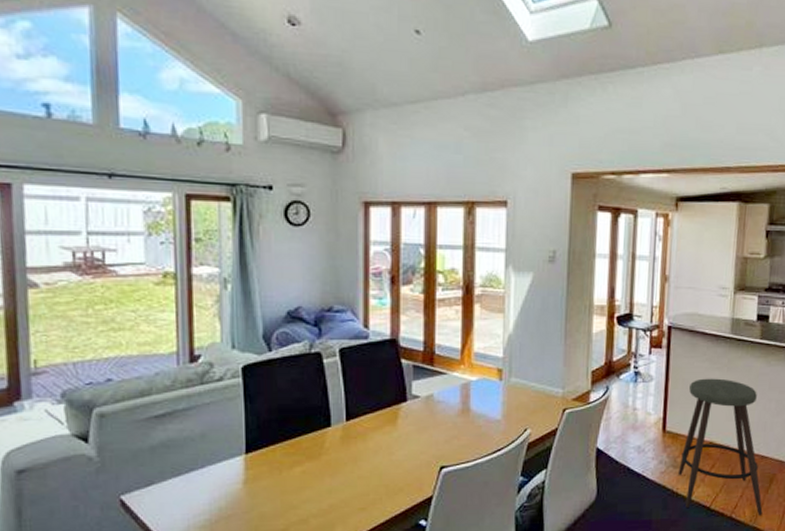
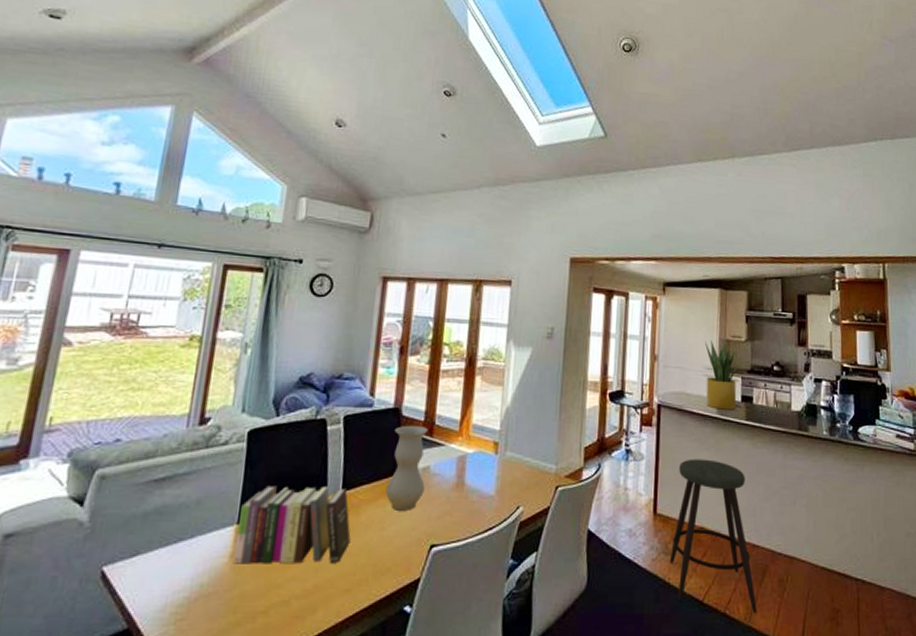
books: none [246,417,360,490] -> present [233,485,351,564]
vase: none [390,355,430,437] -> present [385,425,429,511]
planter: none [719,256,760,329] -> present [704,339,742,410]

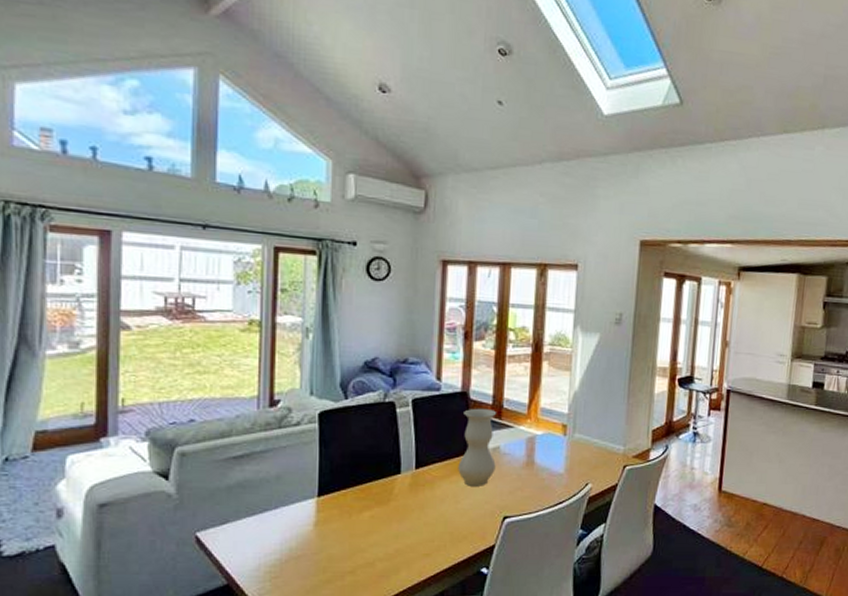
books: present [233,485,351,564] -> none [317,463,427,532]
bar stool: present [669,459,757,612] -> none [732,441,813,576]
planter: present [704,339,742,410] -> none [776,325,816,396]

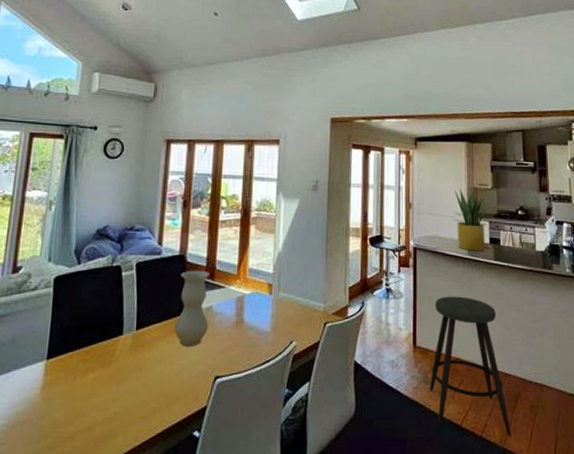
bar stool: none [732,441,813,576] -> present [429,296,511,436]
planter: none [776,325,816,396] -> present [454,187,489,251]

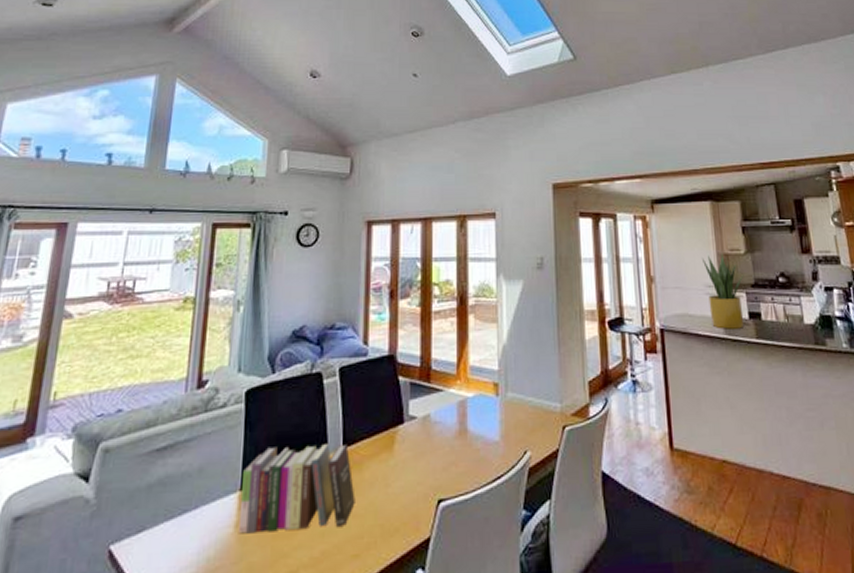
books: none [44,325,145,395] -> present [238,443,355,534]
vase: present [174,270,210,346] -> none [387,371,427,465]
bar stool: present [429,296,511,436] -> none [691,384,798,554]

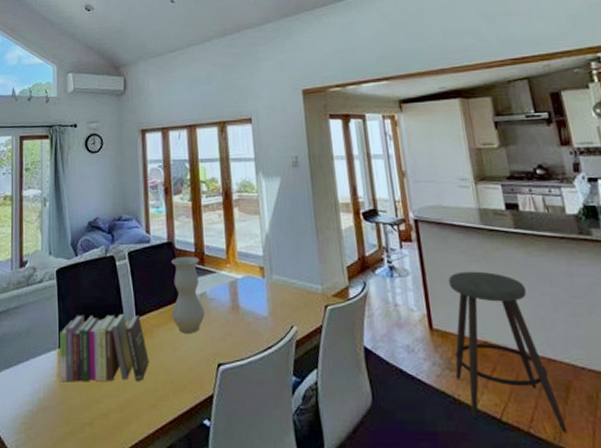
vase: none [387,371,427,465] -> present [171,256,205,333]
bar stool: none [691,384,798,554] -> present [449,271,567,432]
planter: present [701,253,744,329] -> none [453,147,500,220]

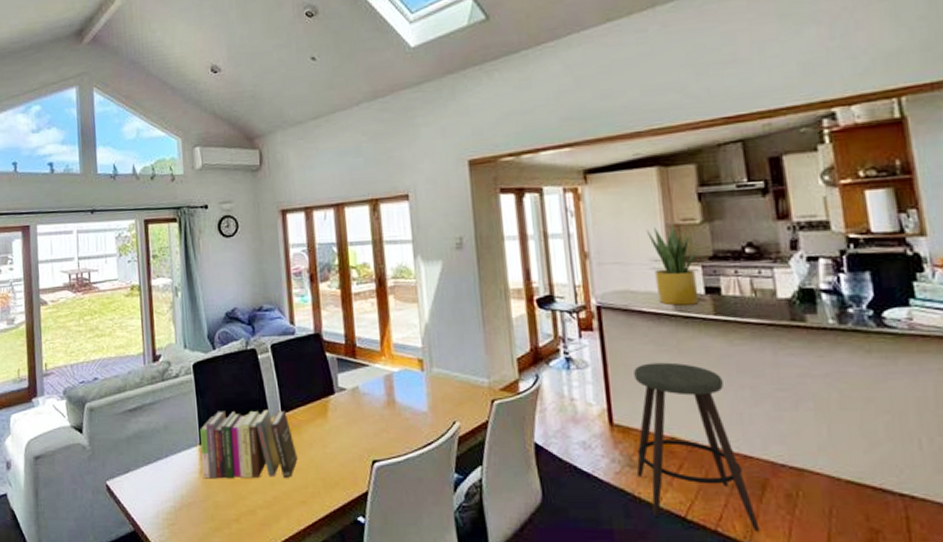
vase: present [171,256,205,333] -> none [319,348,358,429]
planter: none [453,147,500,220] -> present [646,223,700,306]

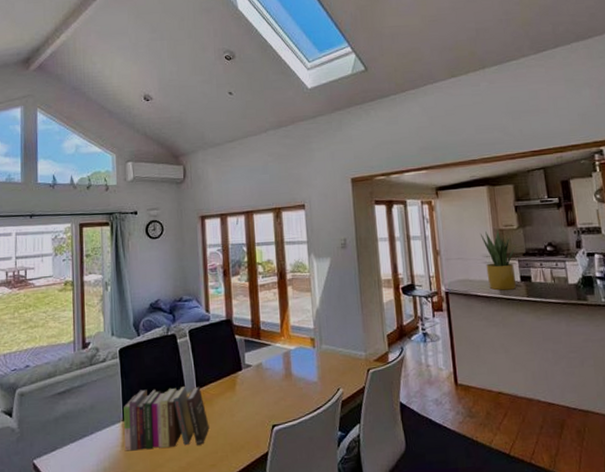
bar stool: present [634,362,760,531] -> none [472,334,560,460]

